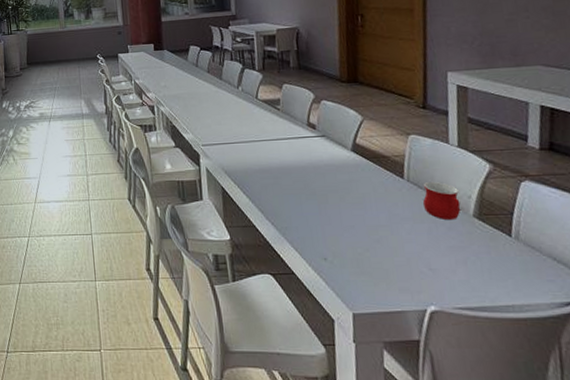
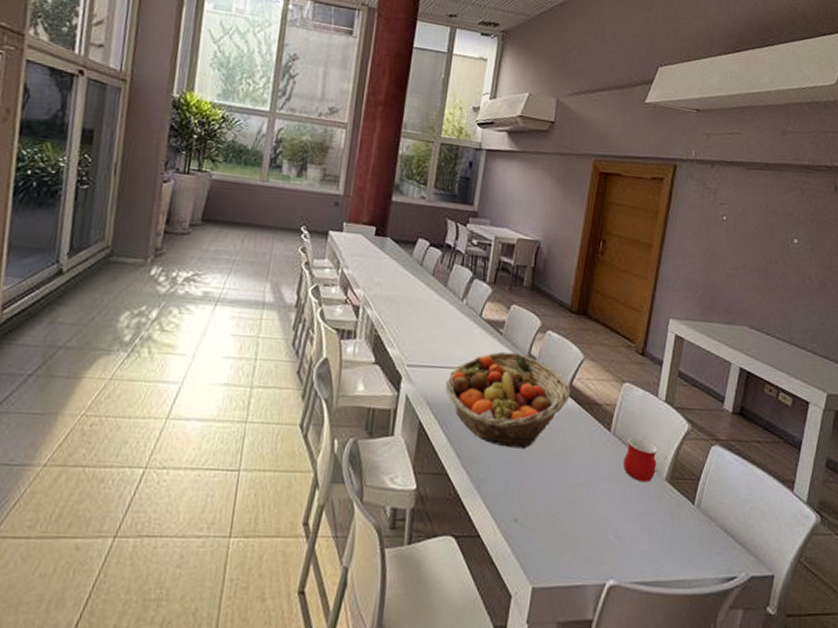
fruit basket: none [238,123,357,202] -> present [445,351,571,450]

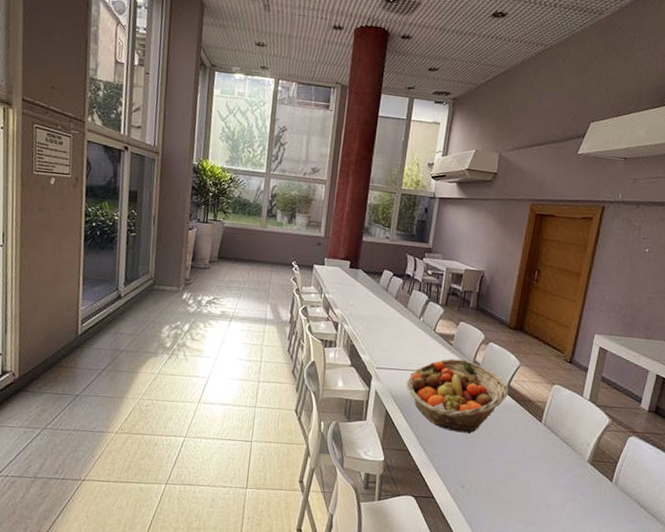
mug: present [623,437,657,483] -> none [552,427,582,463]

